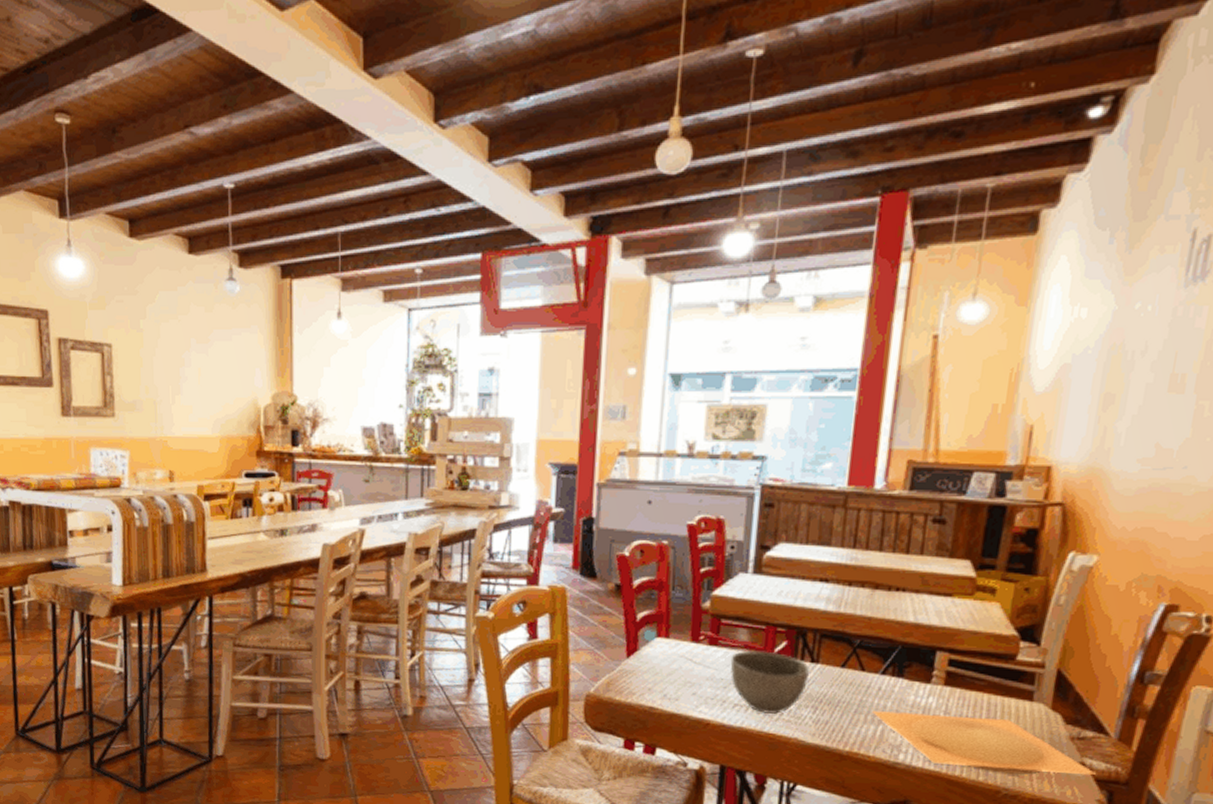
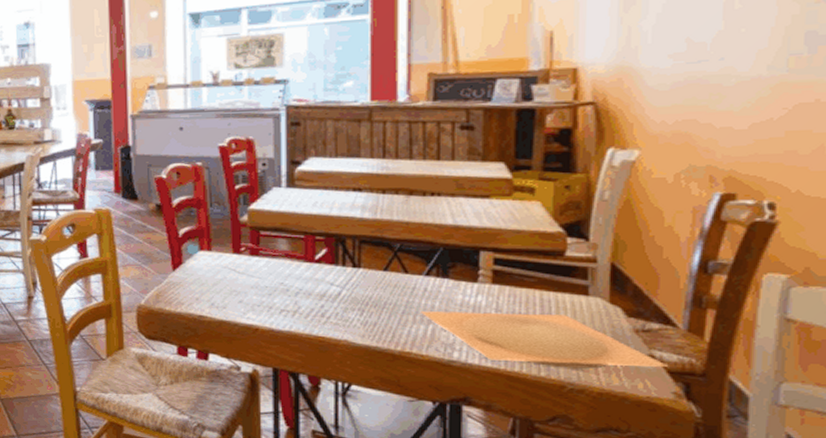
bowl: present [730,650,809,714] -> none [273,258,351,317]

